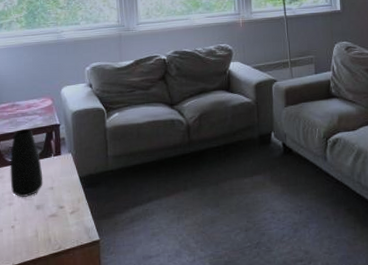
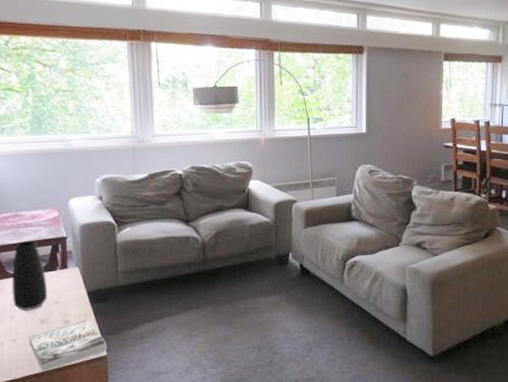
book: none [26,204,100,258] -> present [29,319,108,372]

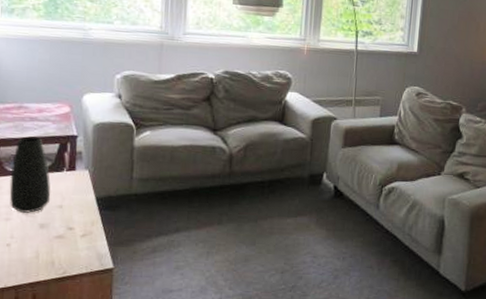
book: present [29,319,108,372] -> none [25,227,115,282]

